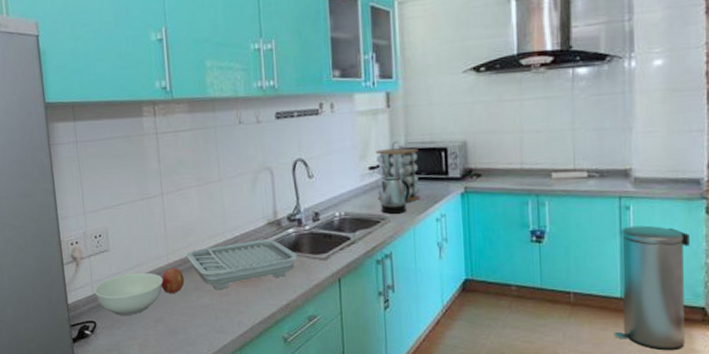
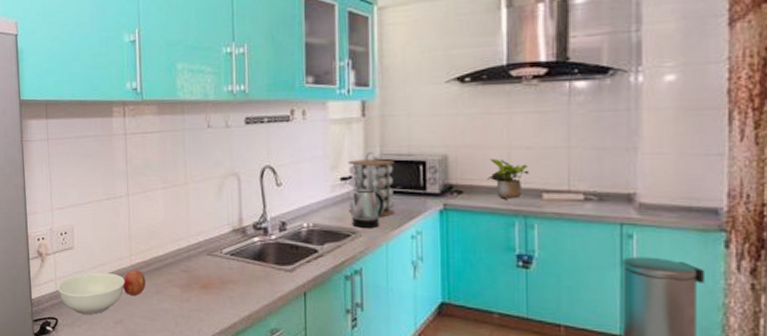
dish rack: present [185,239,297,290] -> none [148,246,262,296]
potted plant: none [503,142,540,180] -> present [487,159,530,199]

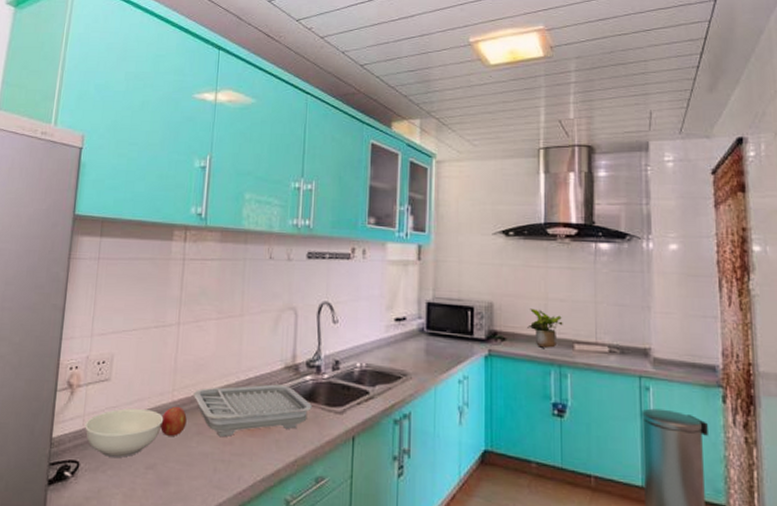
dish rack: none [148,246,262,296] -> present [192,384,312,438]
spice rack: present [347,151,396,217] -> none [401,294,445,360]
kettle: present [352,188,385,228] -> none [404,330,435,371]

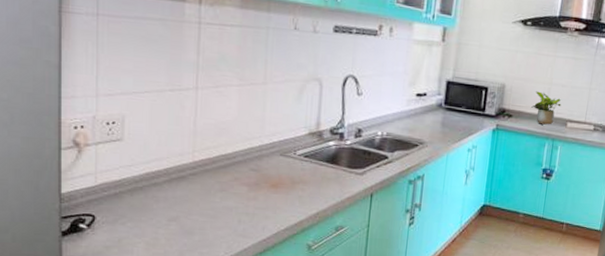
bowl: present [85,408,164,458] -> none [98,167,185,211]
fruit: present [160,406,187,436] -> none [182,166,209,193]
dish rack: present [192,384,312,438] -> none [214,148,334,194]

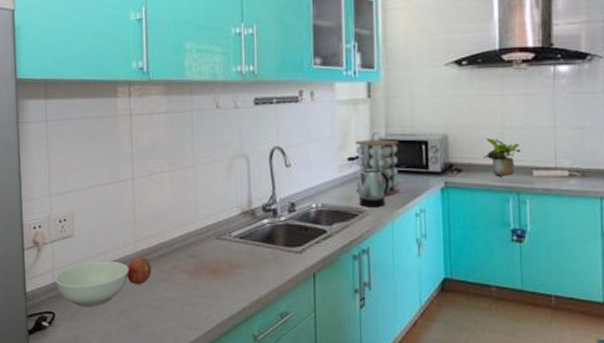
bowl: none [98,167,185,211] -> present [55,260,129,306]
fruit: none [182,166,209,193] -> present [127,256,151,284]
spice rack: none [420,73,463,131] -> present [354,131,400,196]
kettle: none [421,105,451,140] -> present [359,168,390,207]

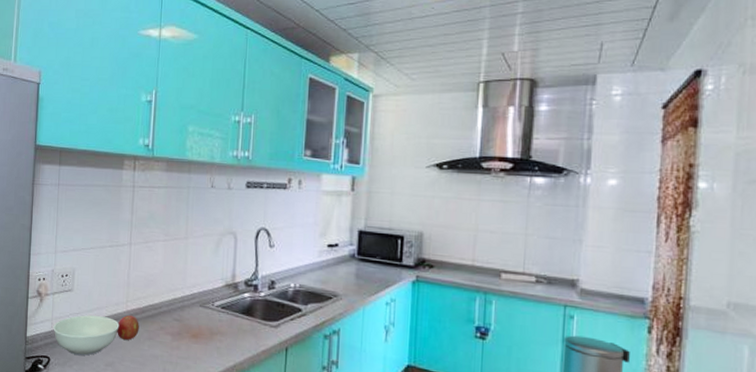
spice rack: present [354,131,400,196] -> none [333,223,376,283]
kettle: present [359,168,390,207] -> none [335,255,365,293]
potted plant: present [484,138,521,176] -> none [456,239,492,277]

